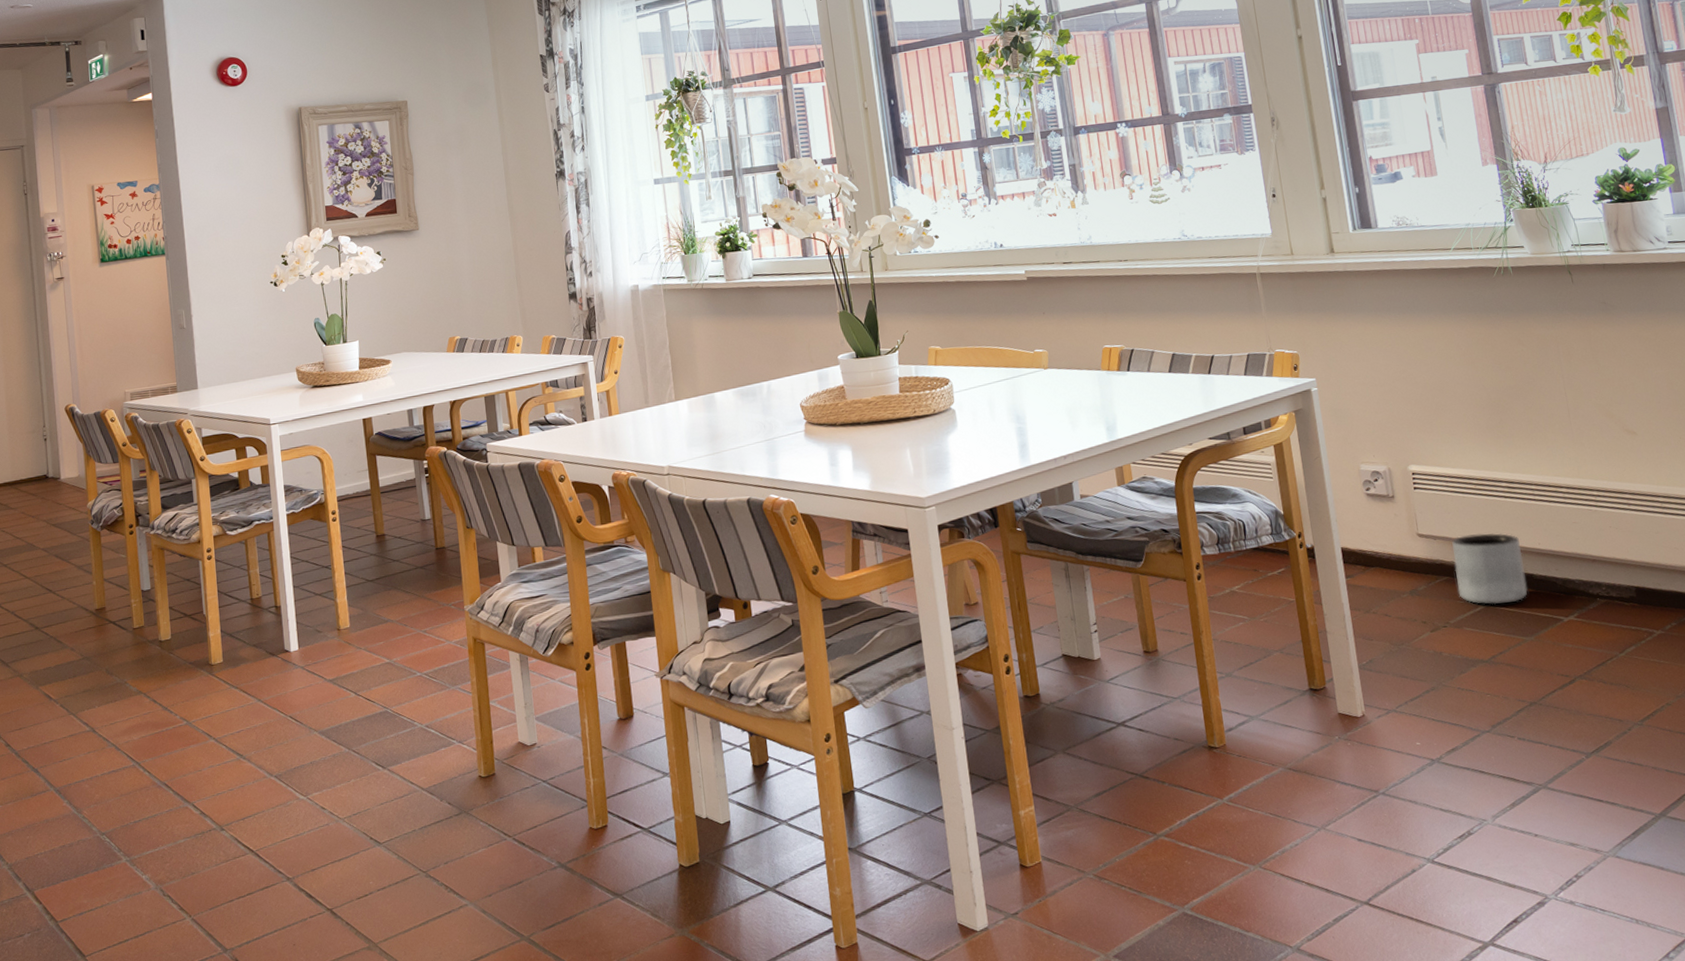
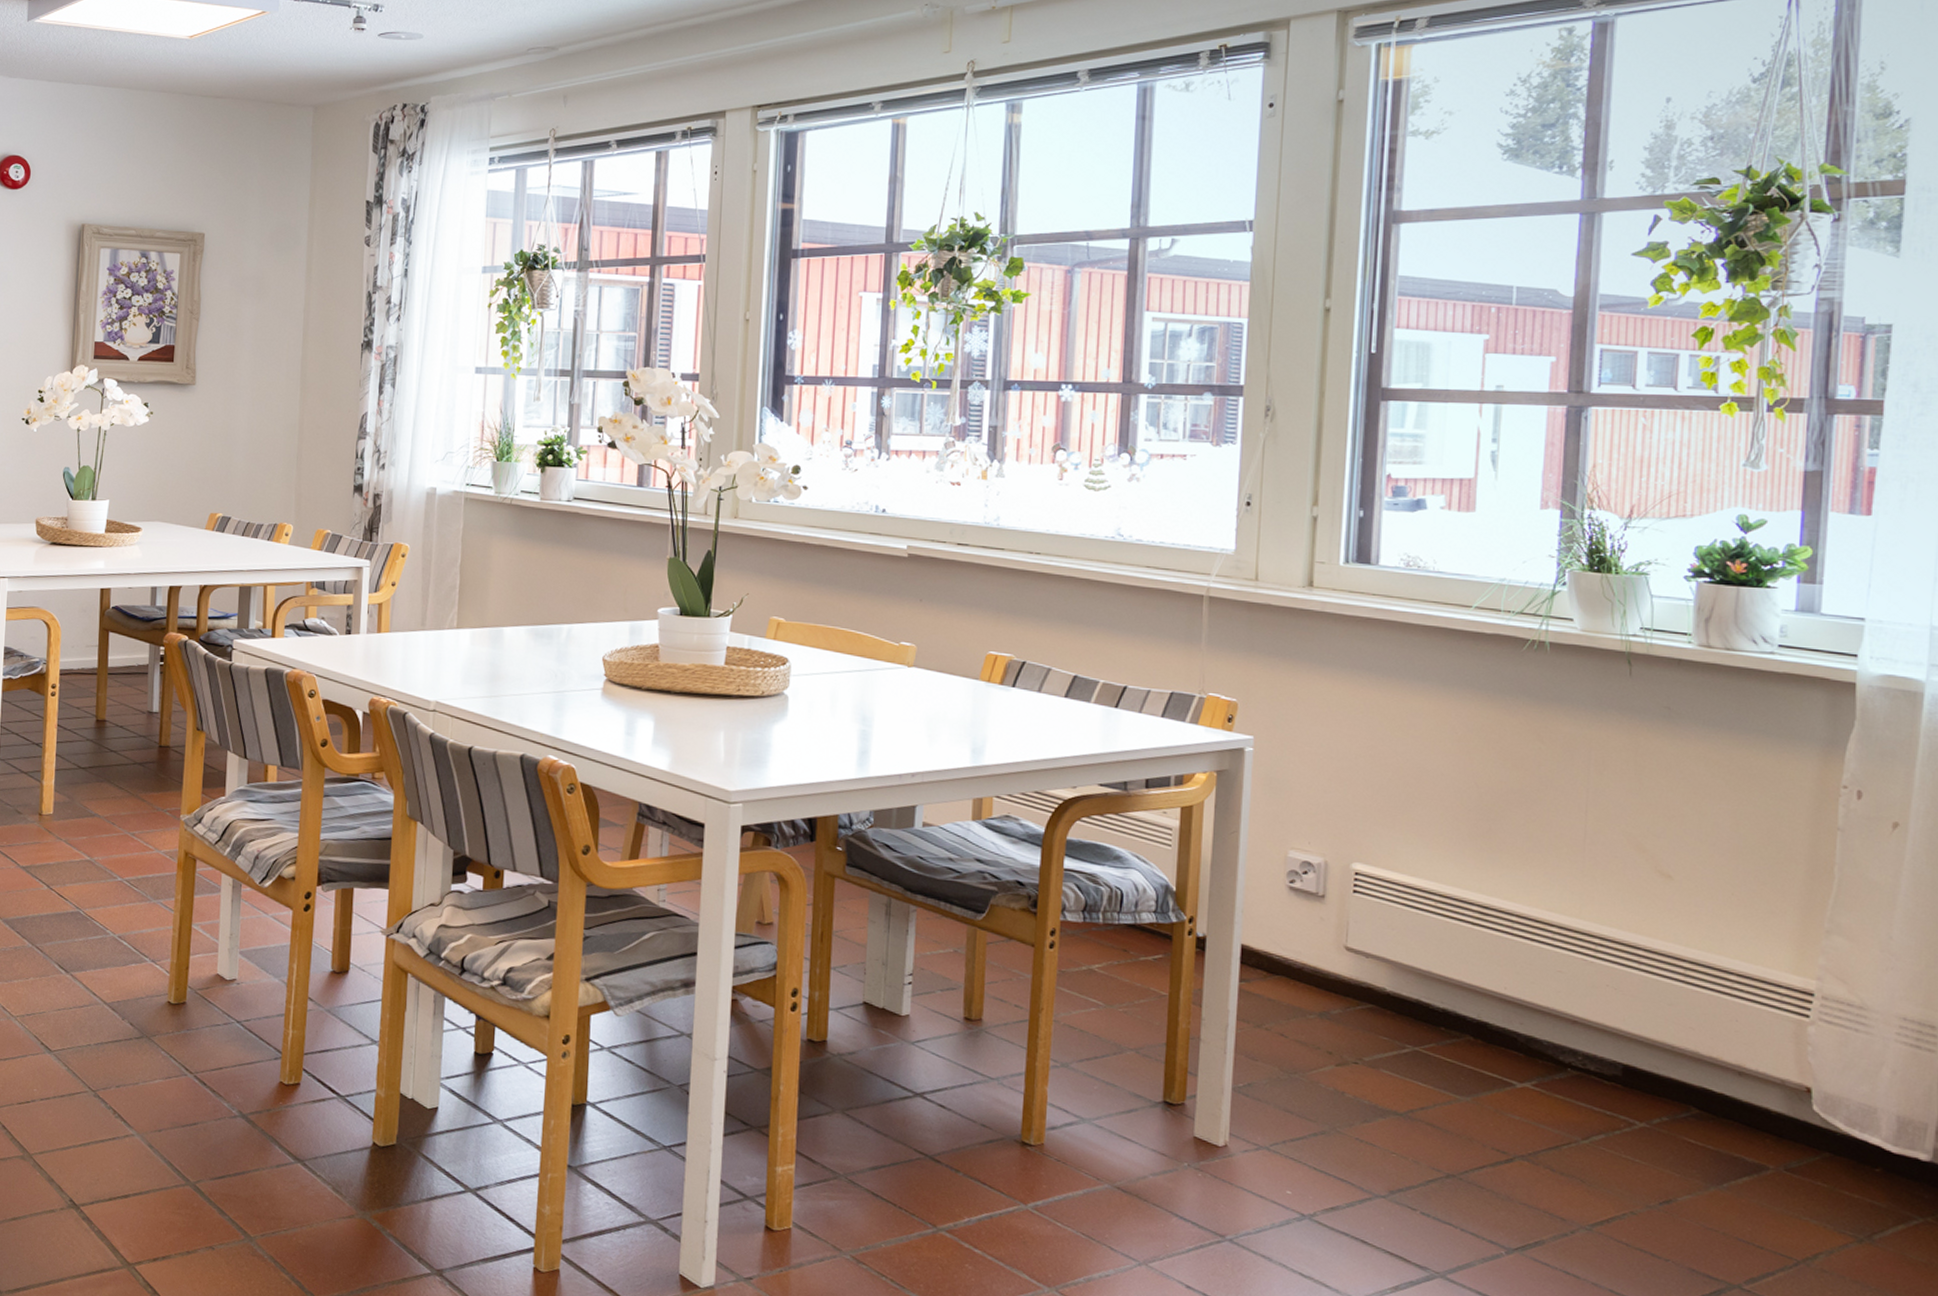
planter: present [1452,533,1528,605] -> none [1382,959,1480,1052]

